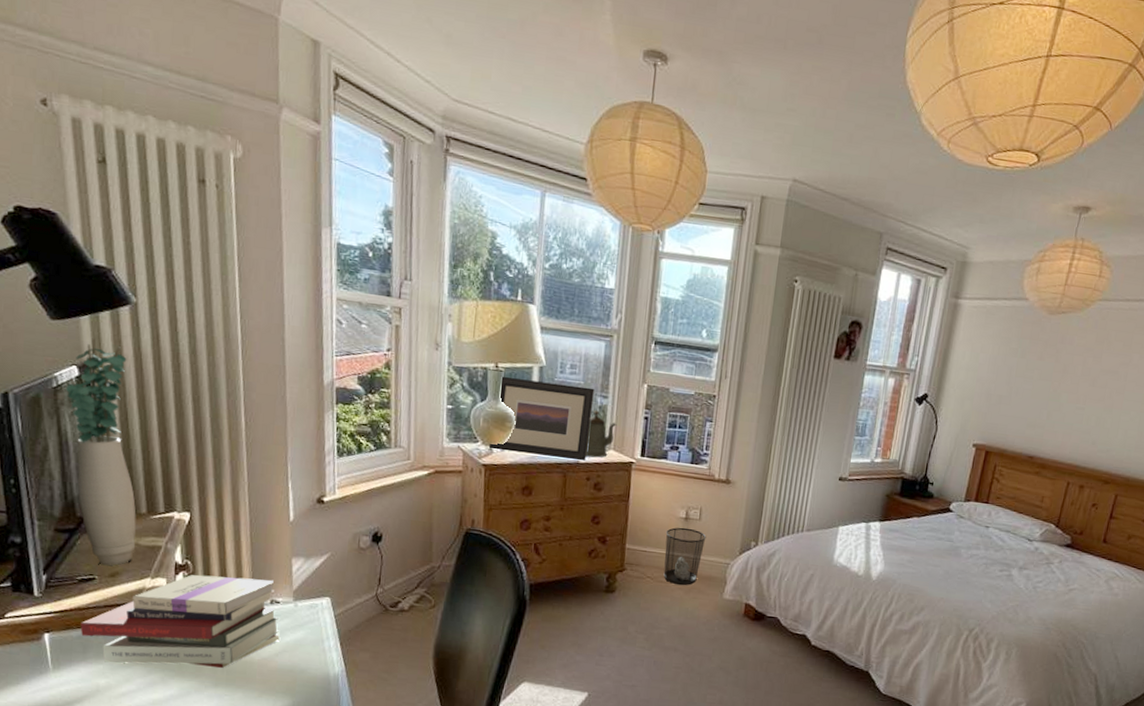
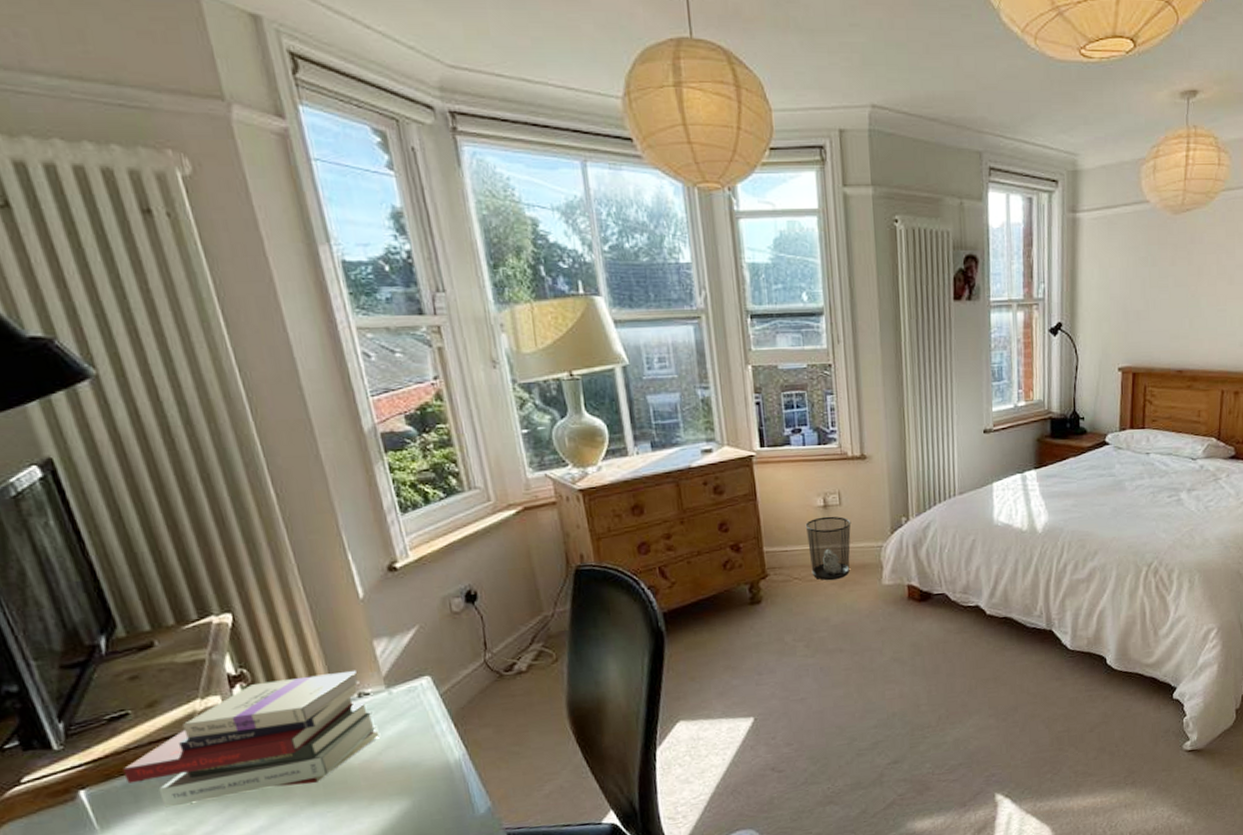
vase: present [66,338,136,566] -> none [30,427,172,697]
picture frame: present [489,376,595,461] -> none [579,380,699,471]
coffee pot: present [585,410,617,458] -> none [693,404,726,459]

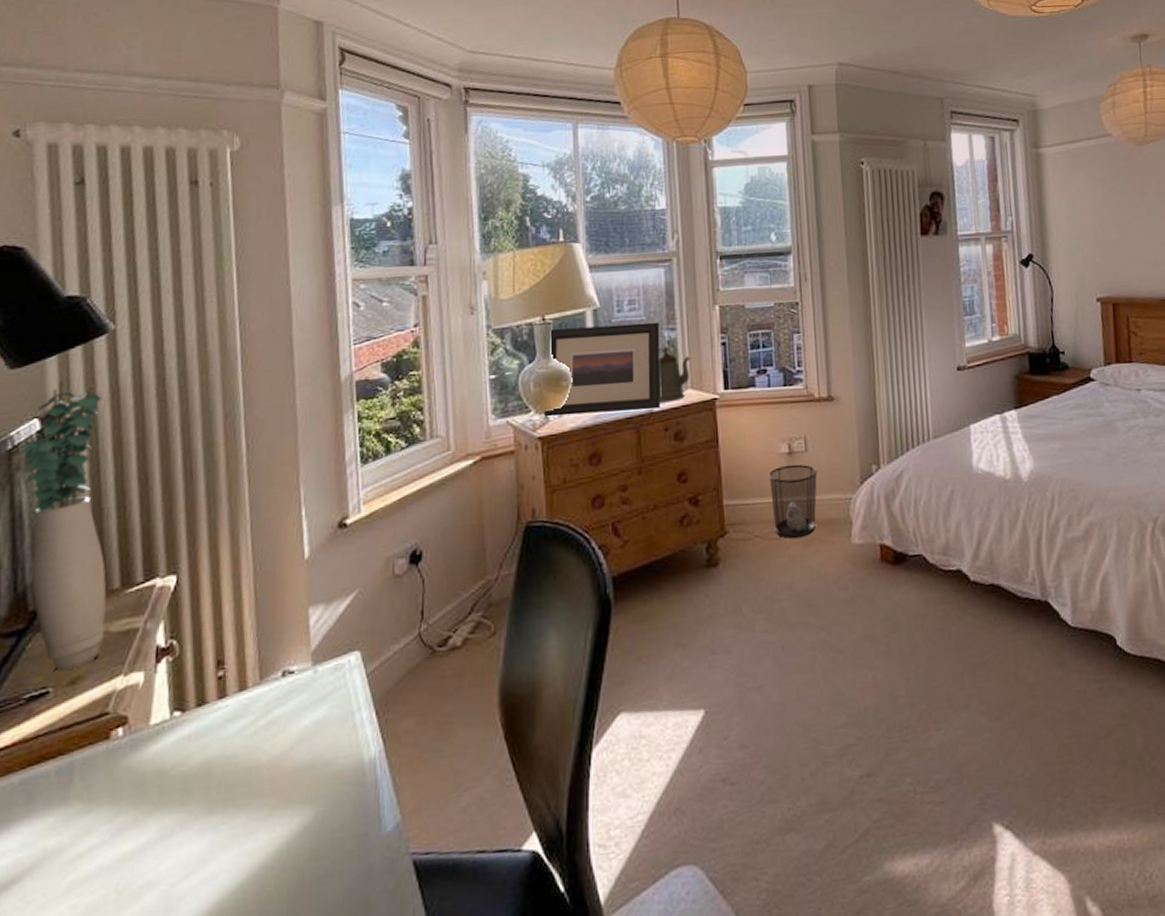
vase: none [30,427,172,697] -> present [23,381,107,672]
books: present [122,670,379,808] -> none [25,642,295,812]
picture frame: none [579,380,699,471] -> present [545,322,661,417]
coffee pot: none [693,404,726,459] -> present [658,346,691,403]

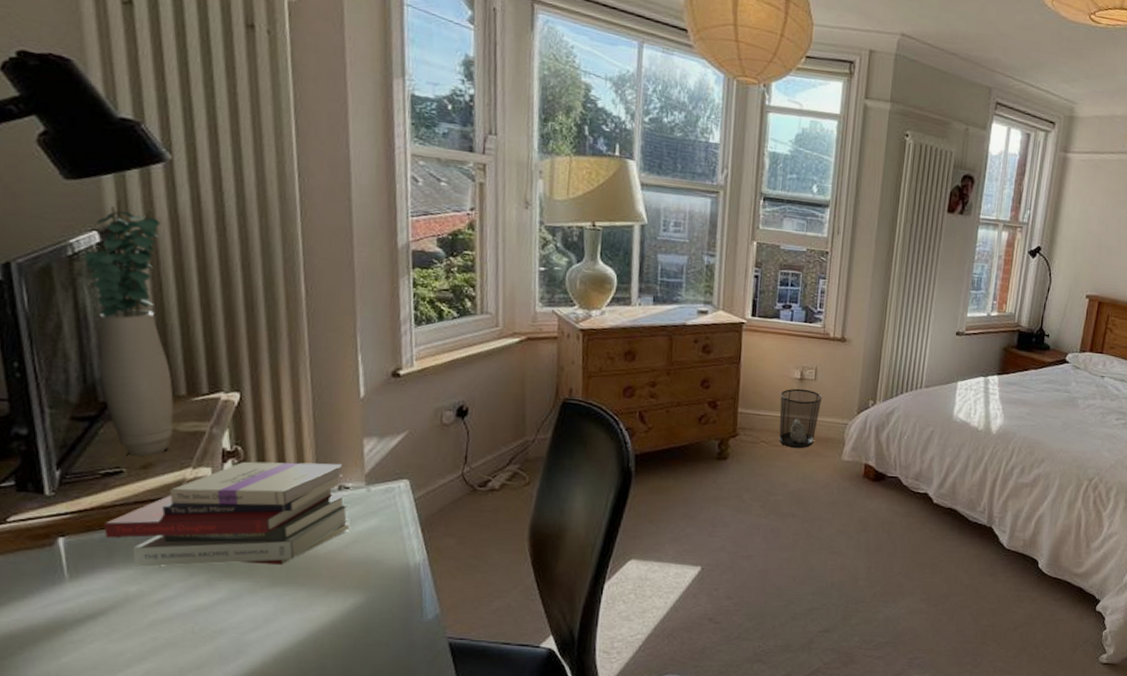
books: none [25,642,295,812] -> present [104,461,350,567]
picture frame: present [545,322,661,417] -> none [587,235,701,323]
coffee pot: present [658,346,691,403] -> none [692,269,726,319]

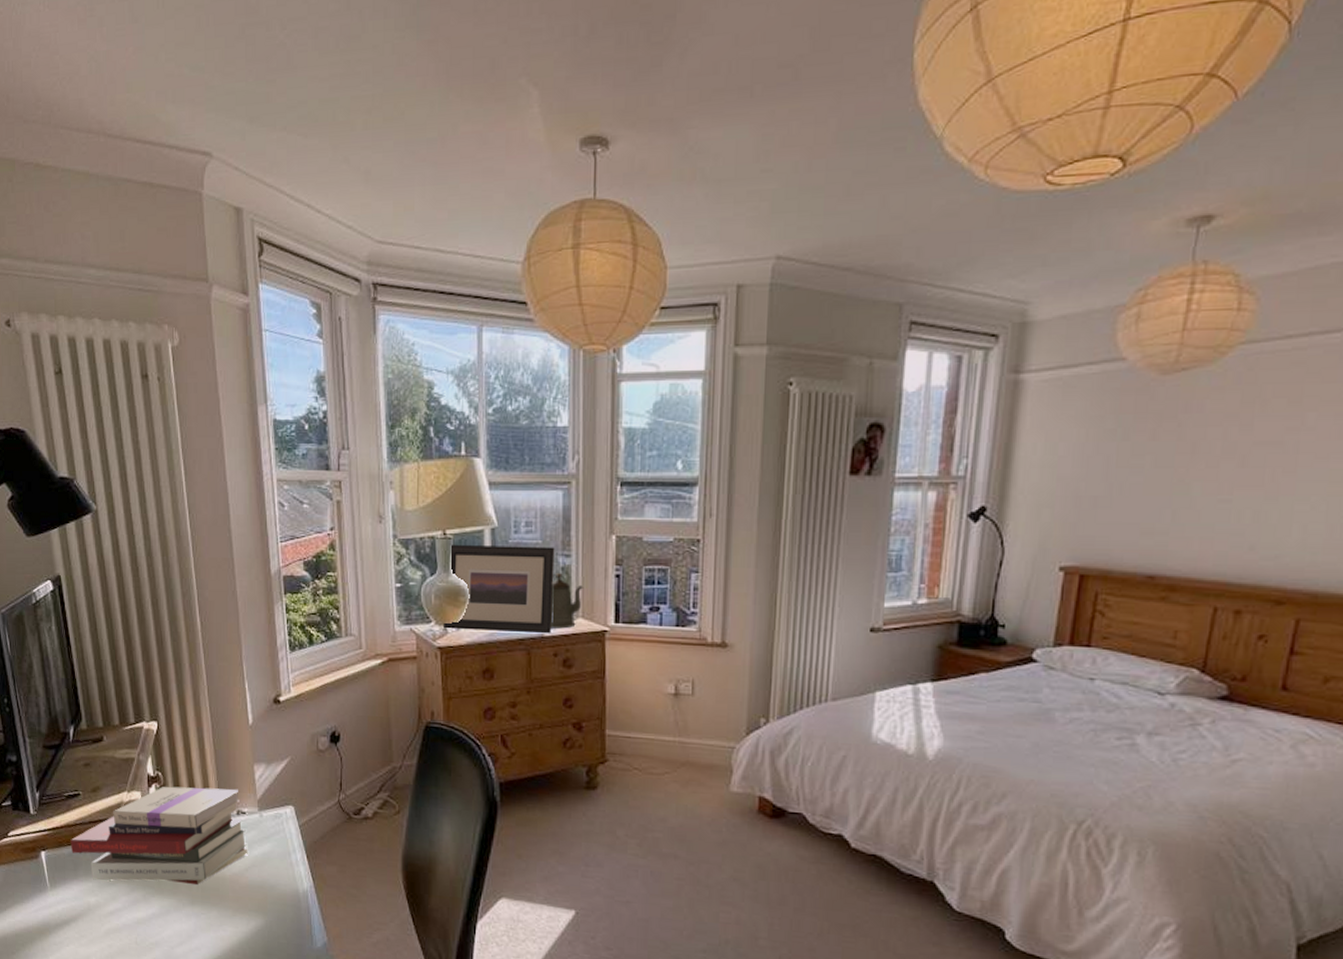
vase: present [84,199,174,457] -> none [44,551,112,781]
picture frame: none [587,235,701,323] -> present [444,544,555,634]
coffee pot: none [692,269,726,319] -> present [550,572,584,629]
waste bin: present [778,388,823,448] -> none [652,705,703,777]

